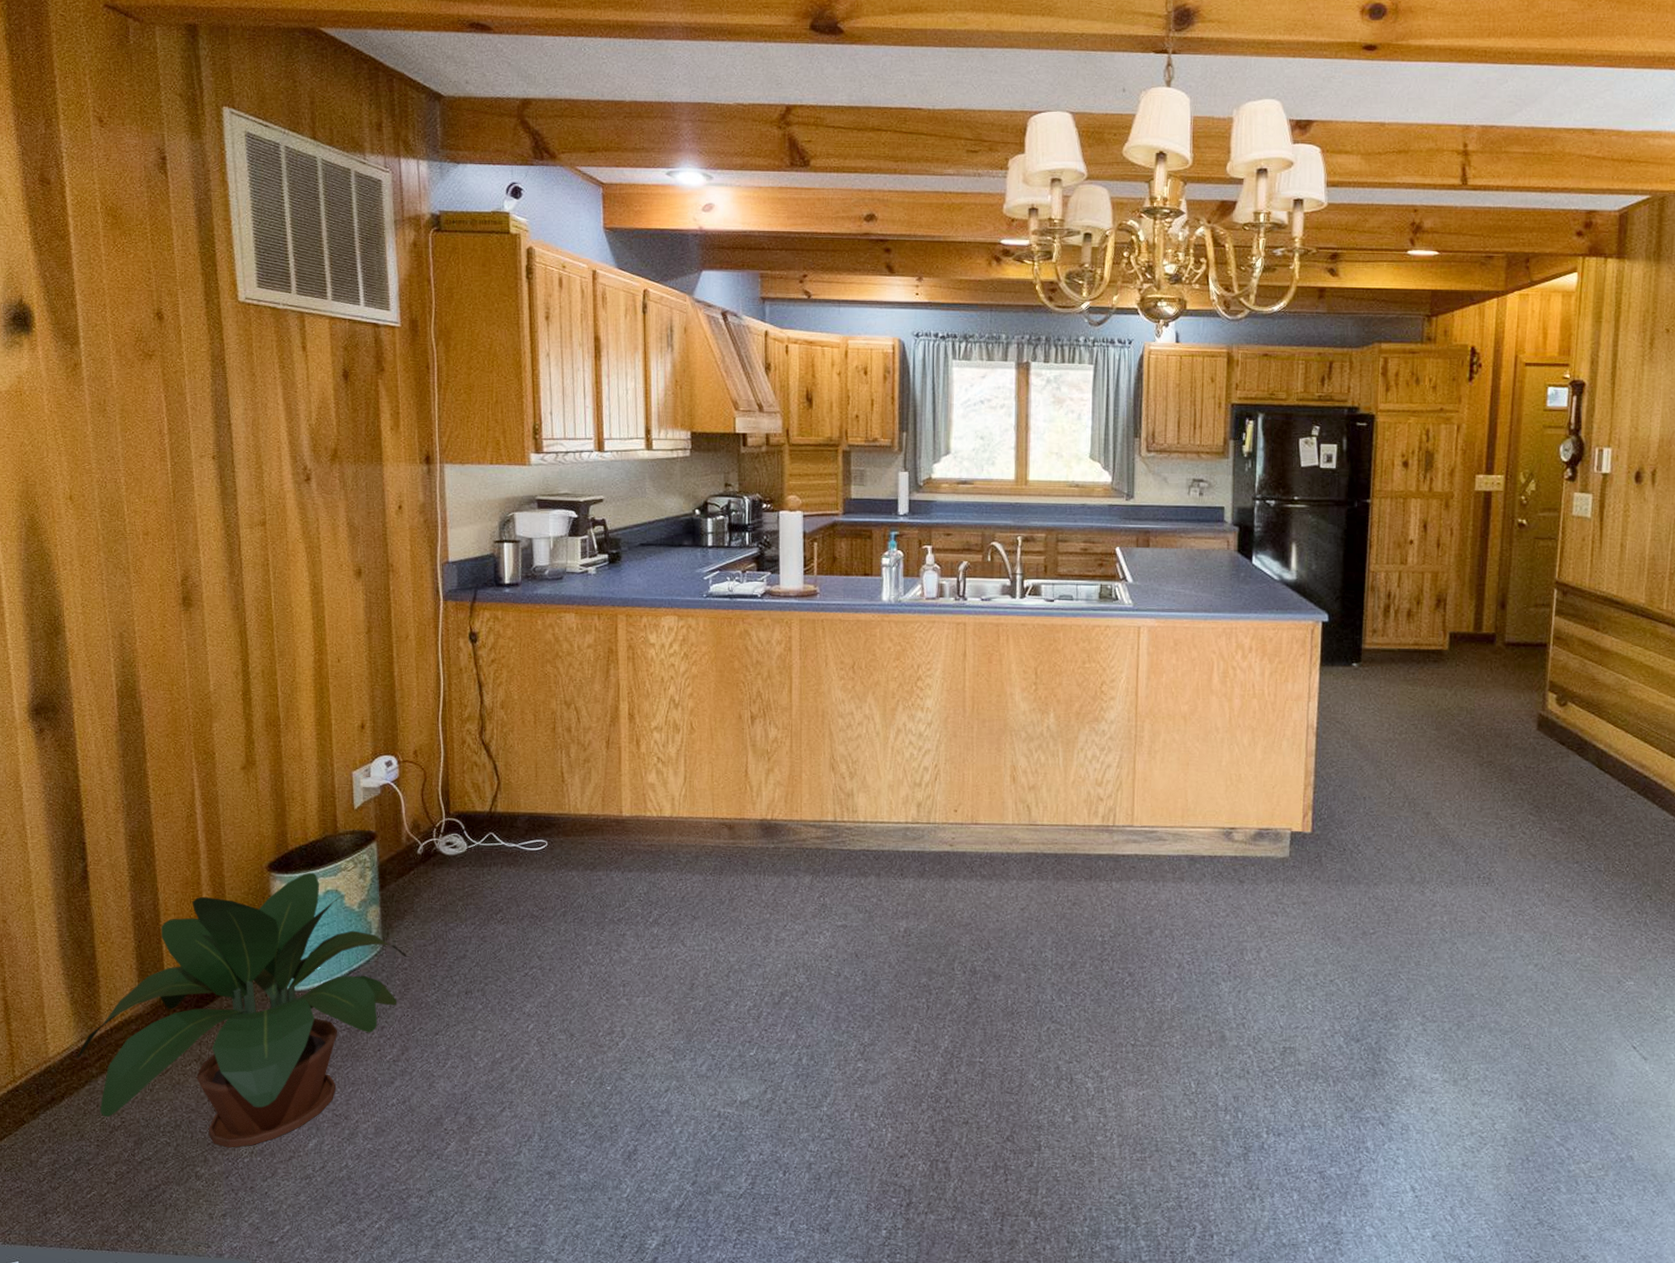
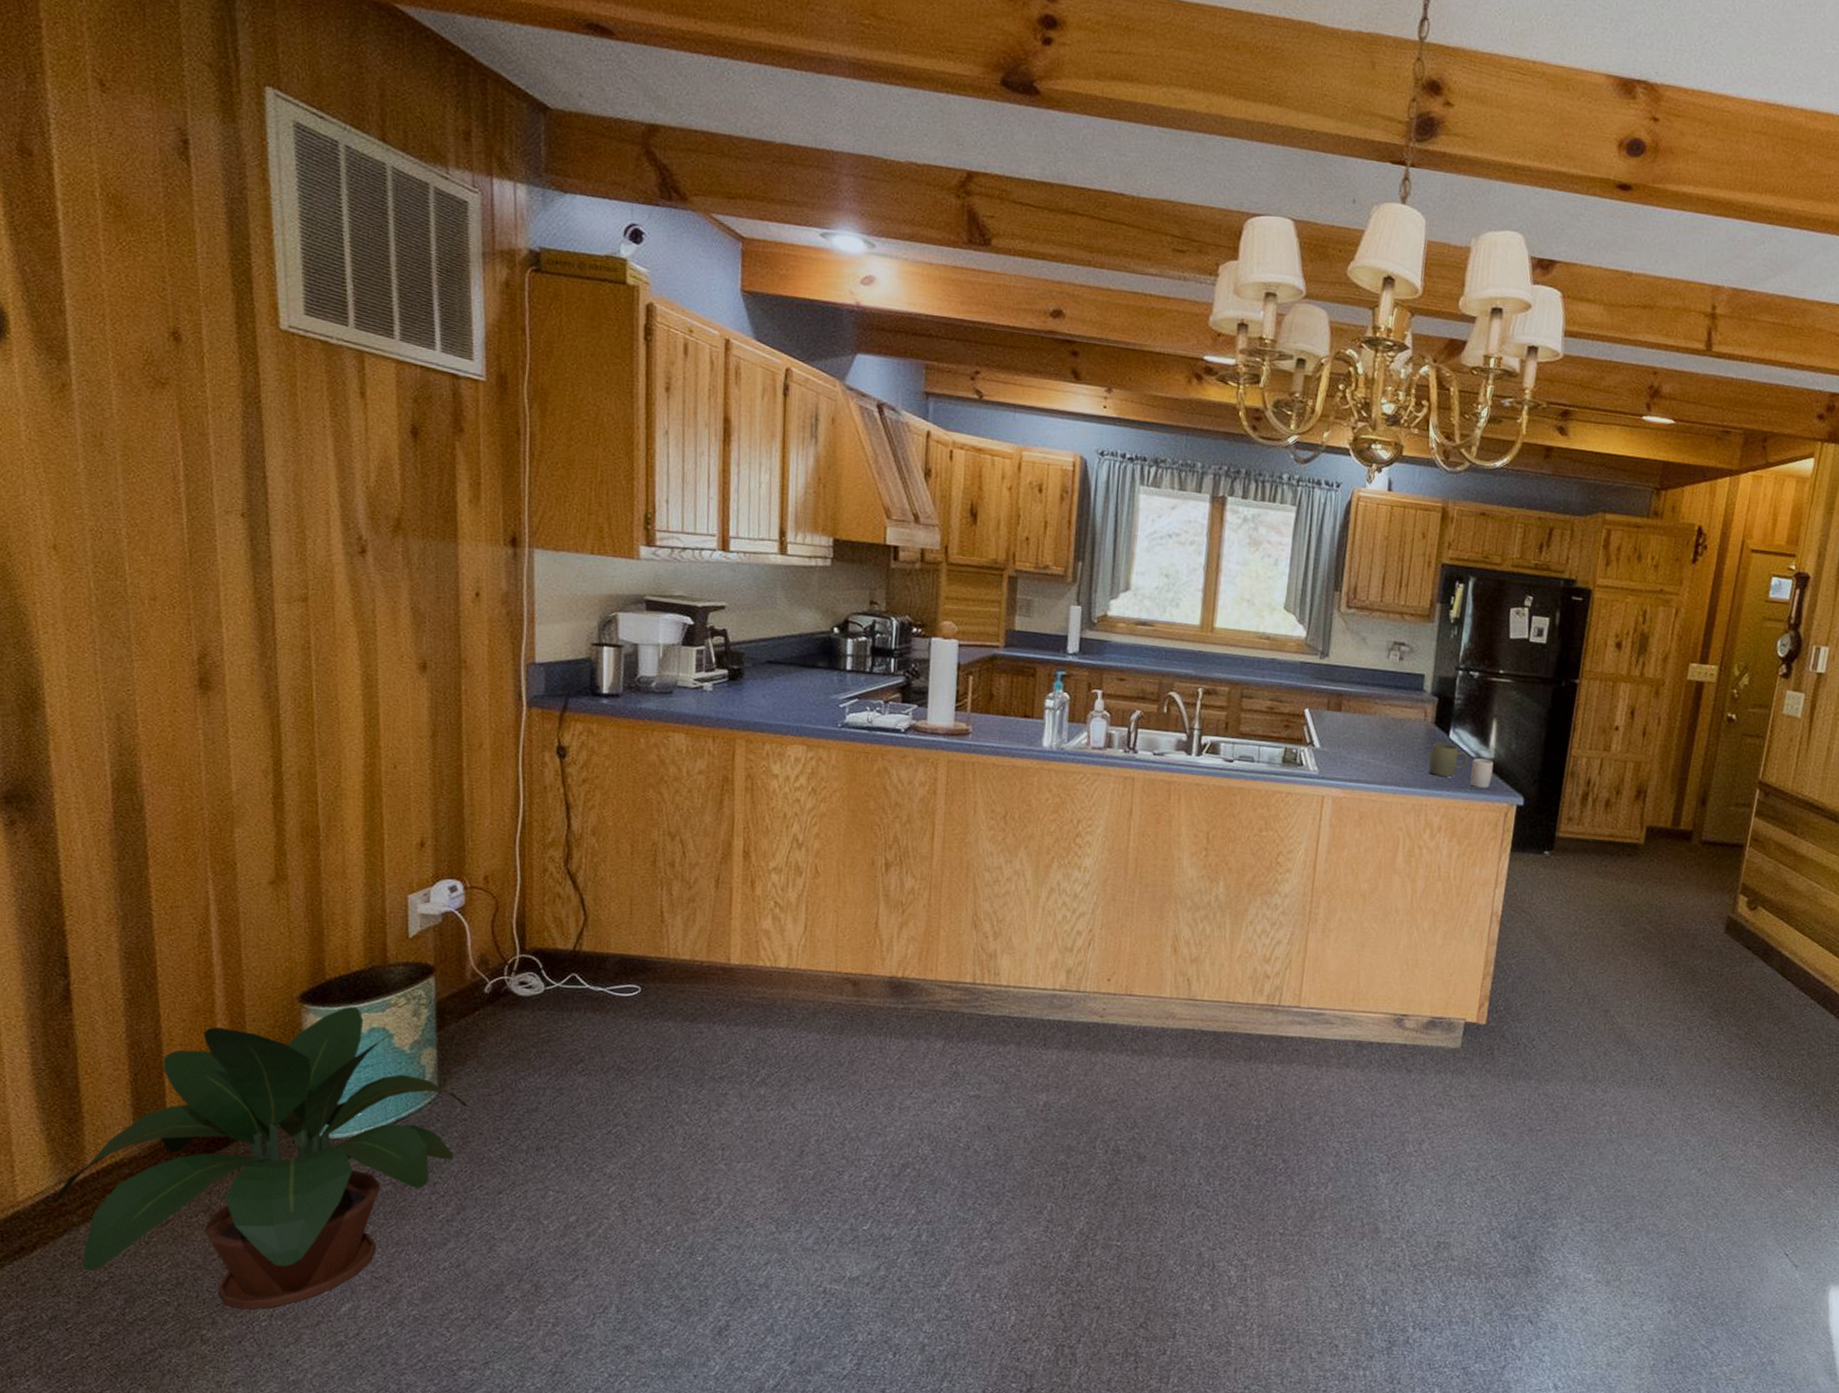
mug: none [1235,569,1272,600] -> present [1428,742,1468,777]
mug: none [1275,580,1297,609] -> present [1469,758,1494,789]

